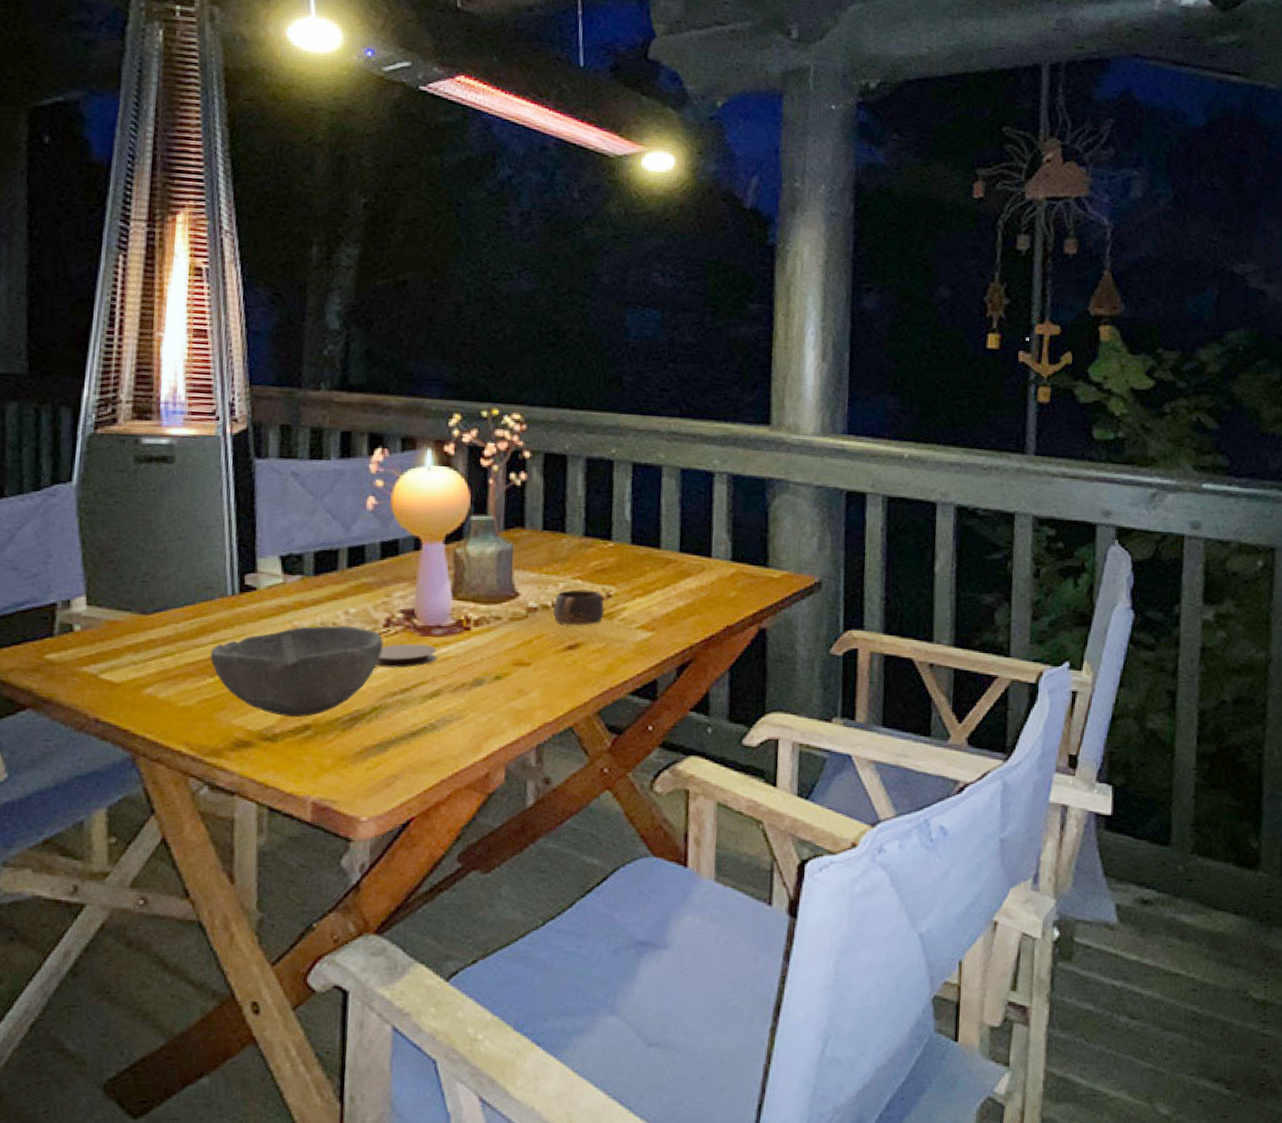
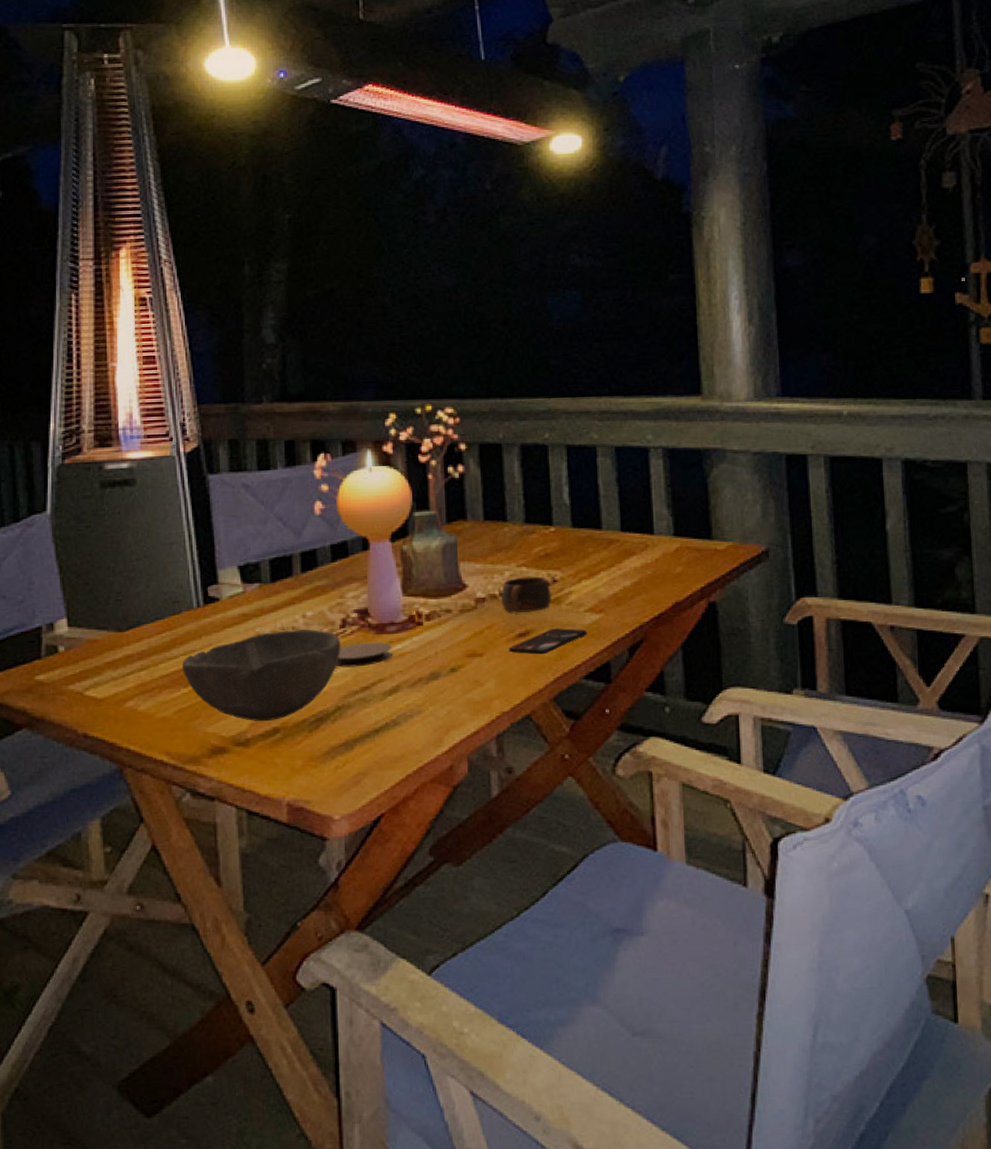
smartphone: none [556,643,637,668] -> present [508,628,587,655]

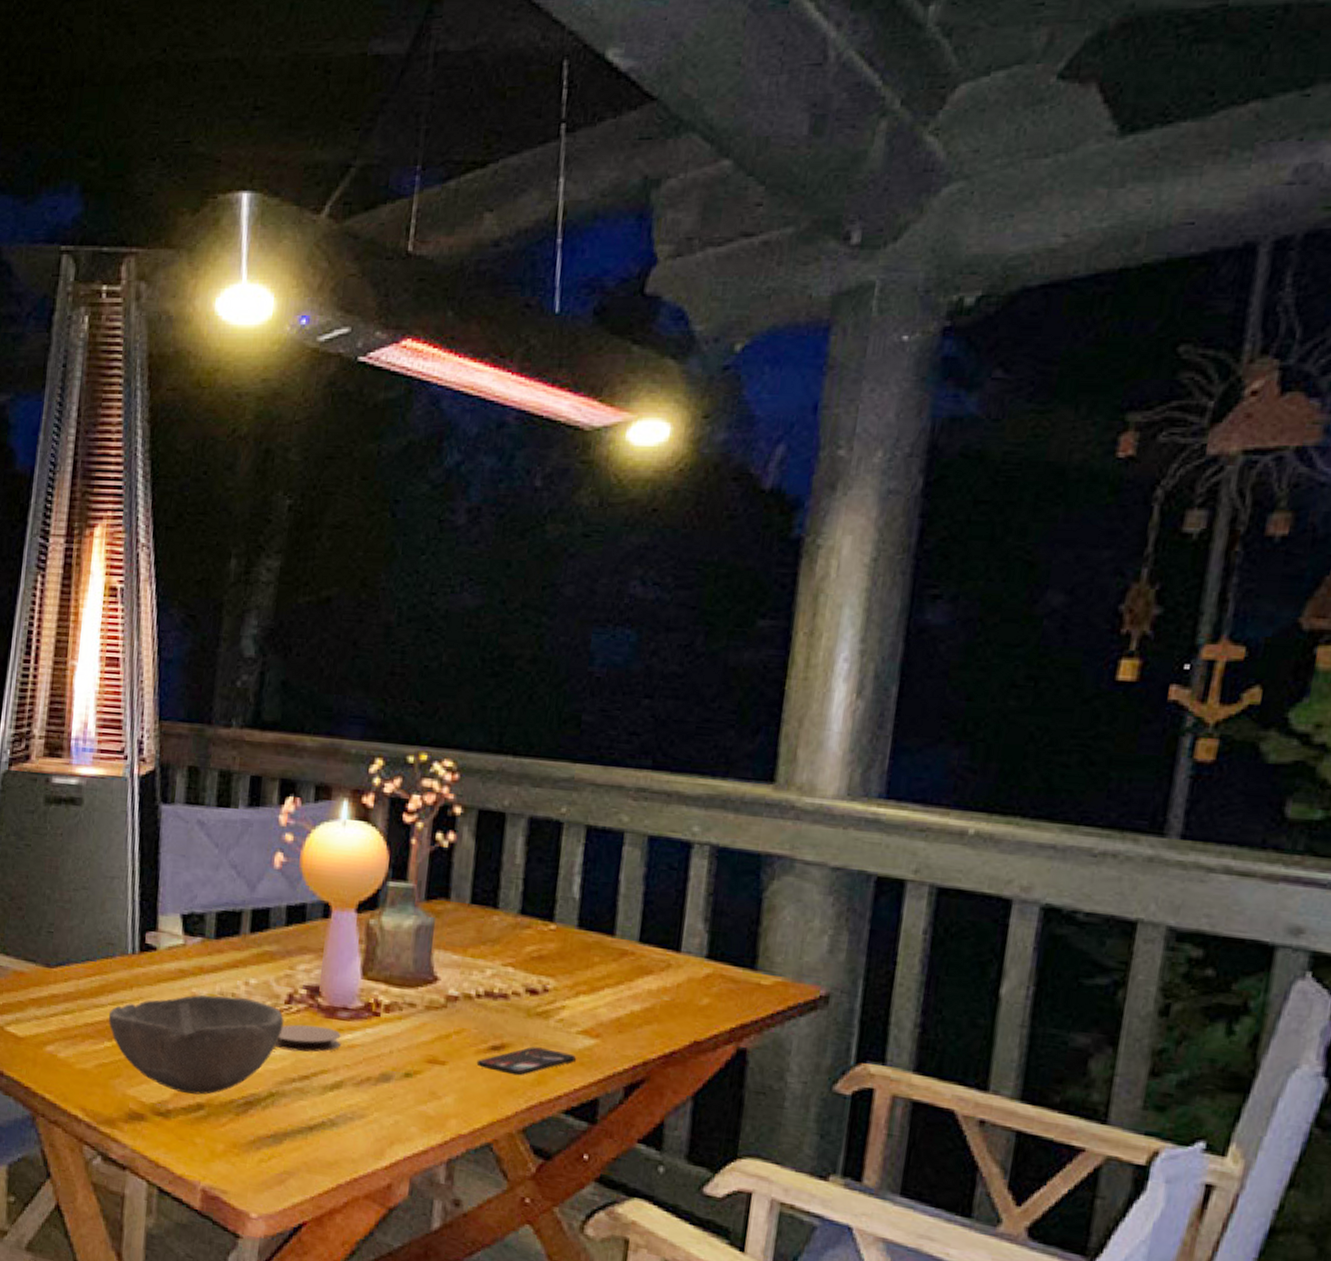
cup: present [501,576,552,613] -> none [477,978,539,1024]

